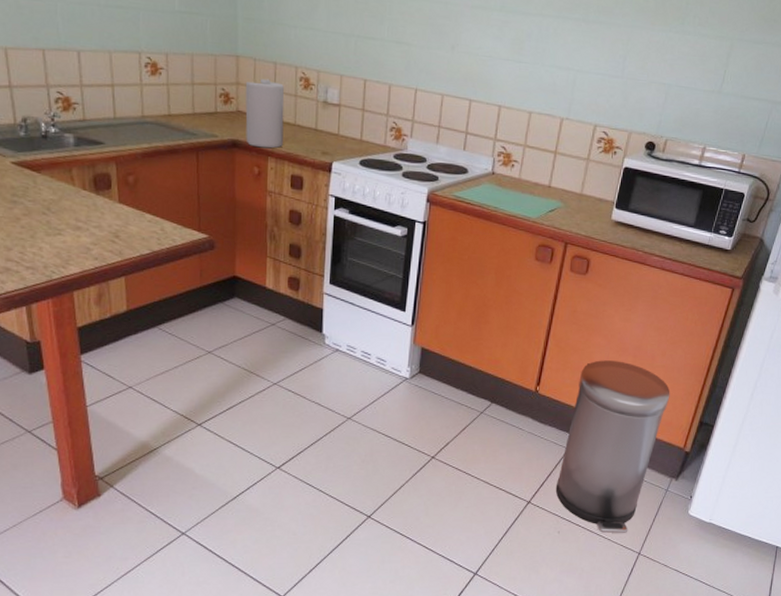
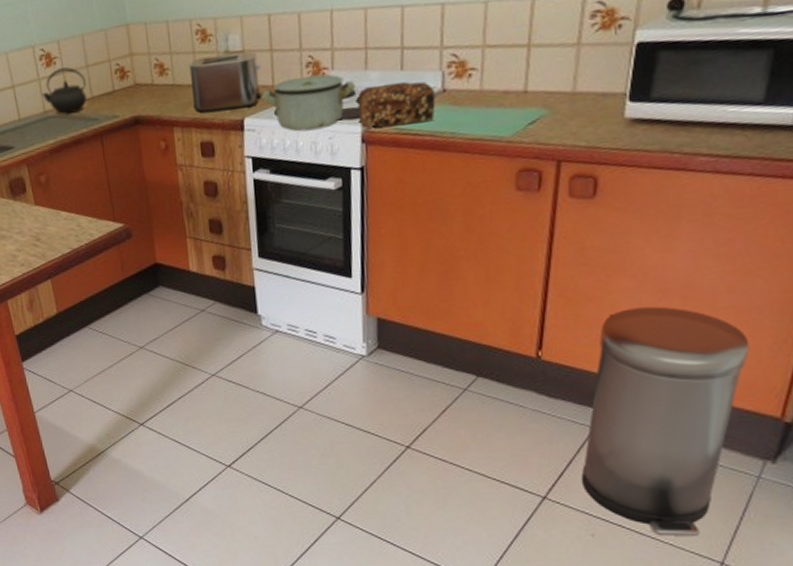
kettle: none [142,79,190,124] -> present [41,67,88,115]
paper towel holder: present [245,78,285,149] -> none [139,41,187,120]
toaster: none [288,102,353,154] -> present [189,51,262,113]
cooking pot: none [350,137,428,185] -> present [262,74,356,132]
bread loaf: none [426,157,486,195] -> present [357,81,436,129]

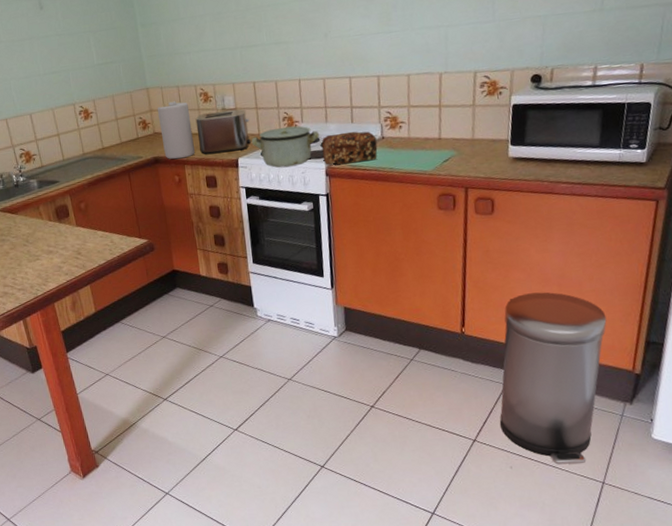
kettle: present [41,67,88,115] -> none [81,120,117,156]
paper towel holder: none [139,41,187,120] -> present [157,101,195,160]

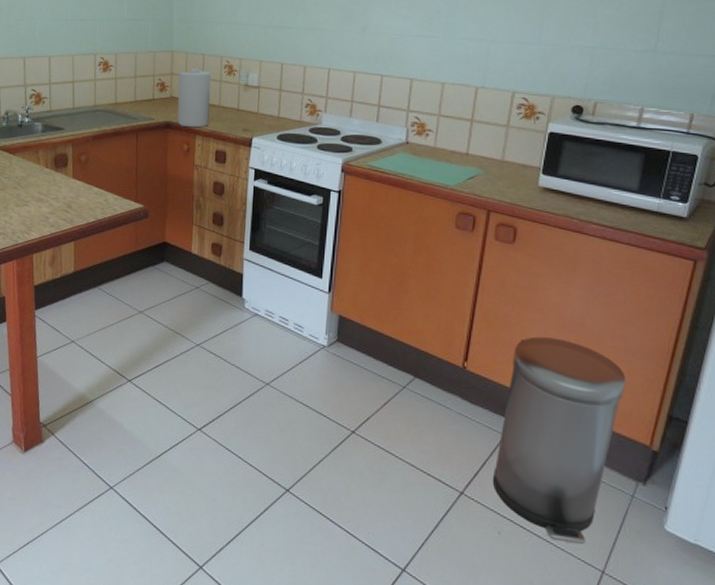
toaster: present [195,109,251,154] -> none [214,86,271,130]
cooking pot: present [251,126,320,169] -> none [269,113,342,156]
bread loaf: present [321,131,378,166] -> none [341,129,400,165]

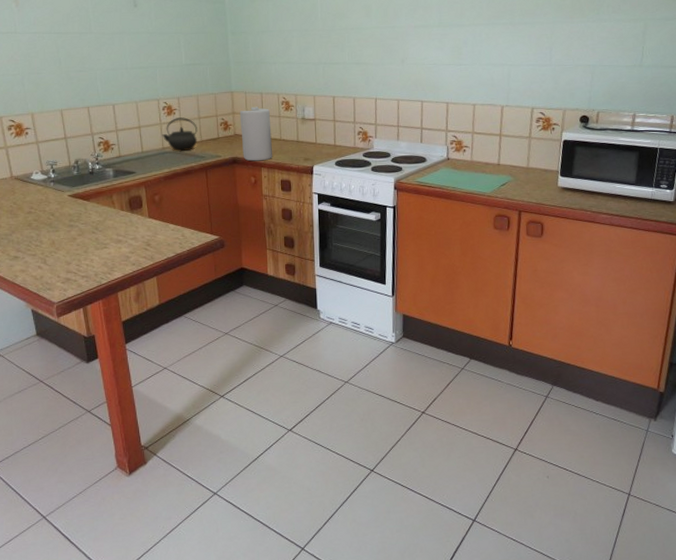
kettle: none [95,74,133,111] -> present [162,117,198,152]
pedal bin: present [493,336,626,544] -> none [540,311,637,476]

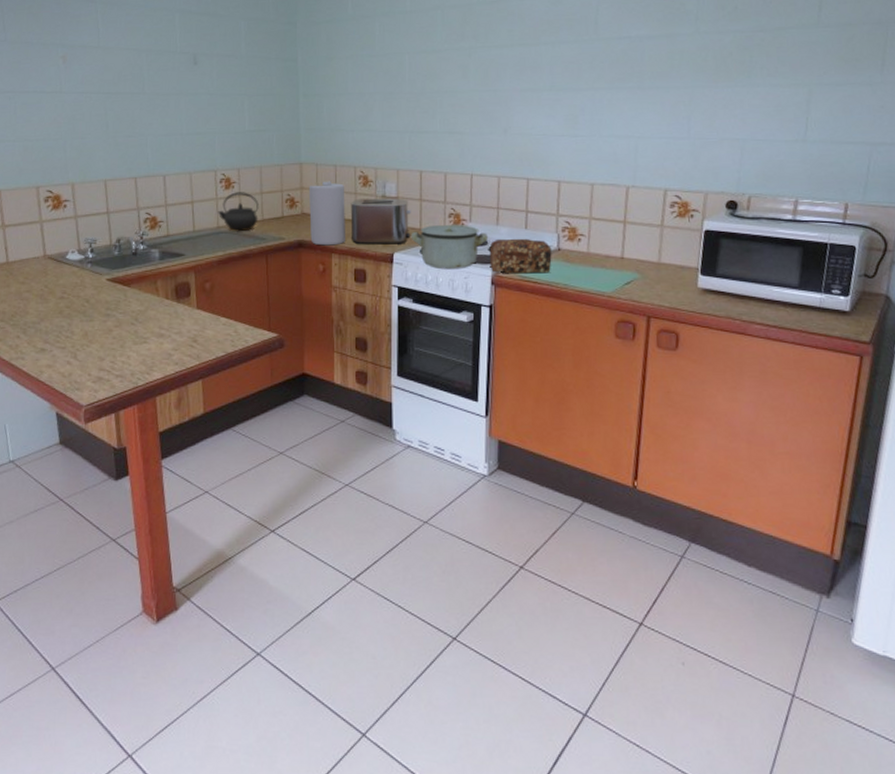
toaster: none [276,120,327,159] -> present [350,198,412,245]
cooking pot: none [327,140,391,179] -> present [410,224,489,270]
bread loaf: none [392,150,443,180] -> present [489,238,552,274]

